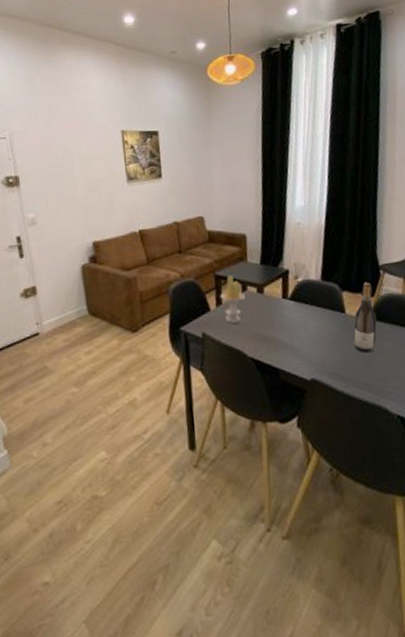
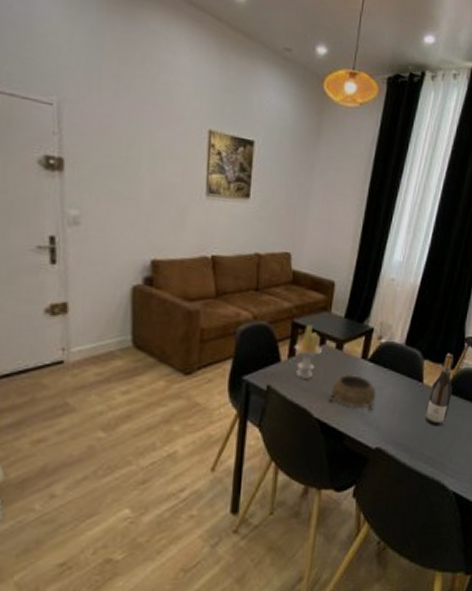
decorative bowl: none [259,313,302,346] -> present [329,373,376,412]

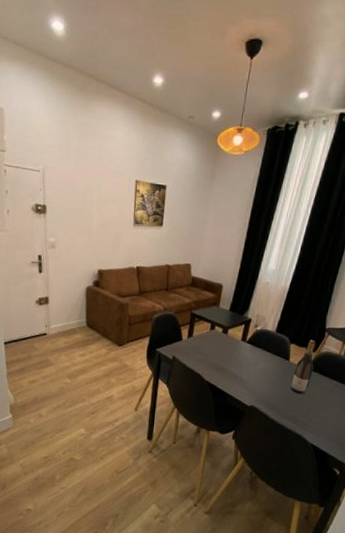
candle: present [294,325,322,379] -> none [192,316,212,353]
decorative bowl: present [329,373,376,412] -> none [217,351,252,379]

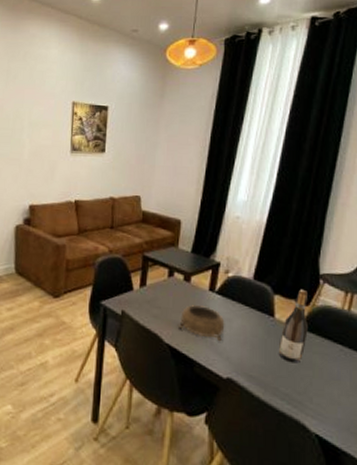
decorative bowl: none [217,351,252,379] -> present [179,304,225,342]

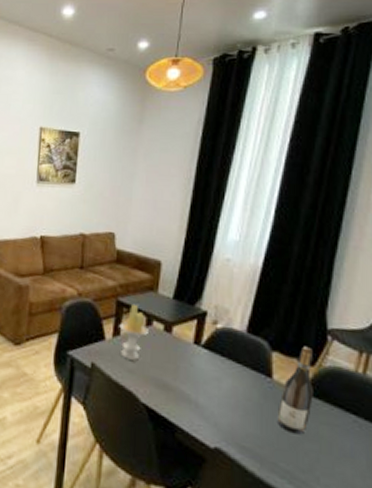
candle: none [145,259,170,307] -> present [119,305,148,360]
decorative bowl: present [179,304,225,342] -> none [158,359,213,405]

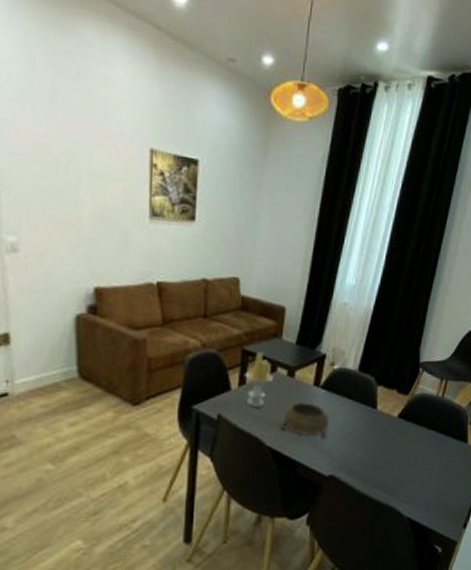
decorative bowl: none [158,359,213,405] -> present [281,401,329,439]
wine bottle: present [276,346,313,435] -> none [378,378,408,453]

